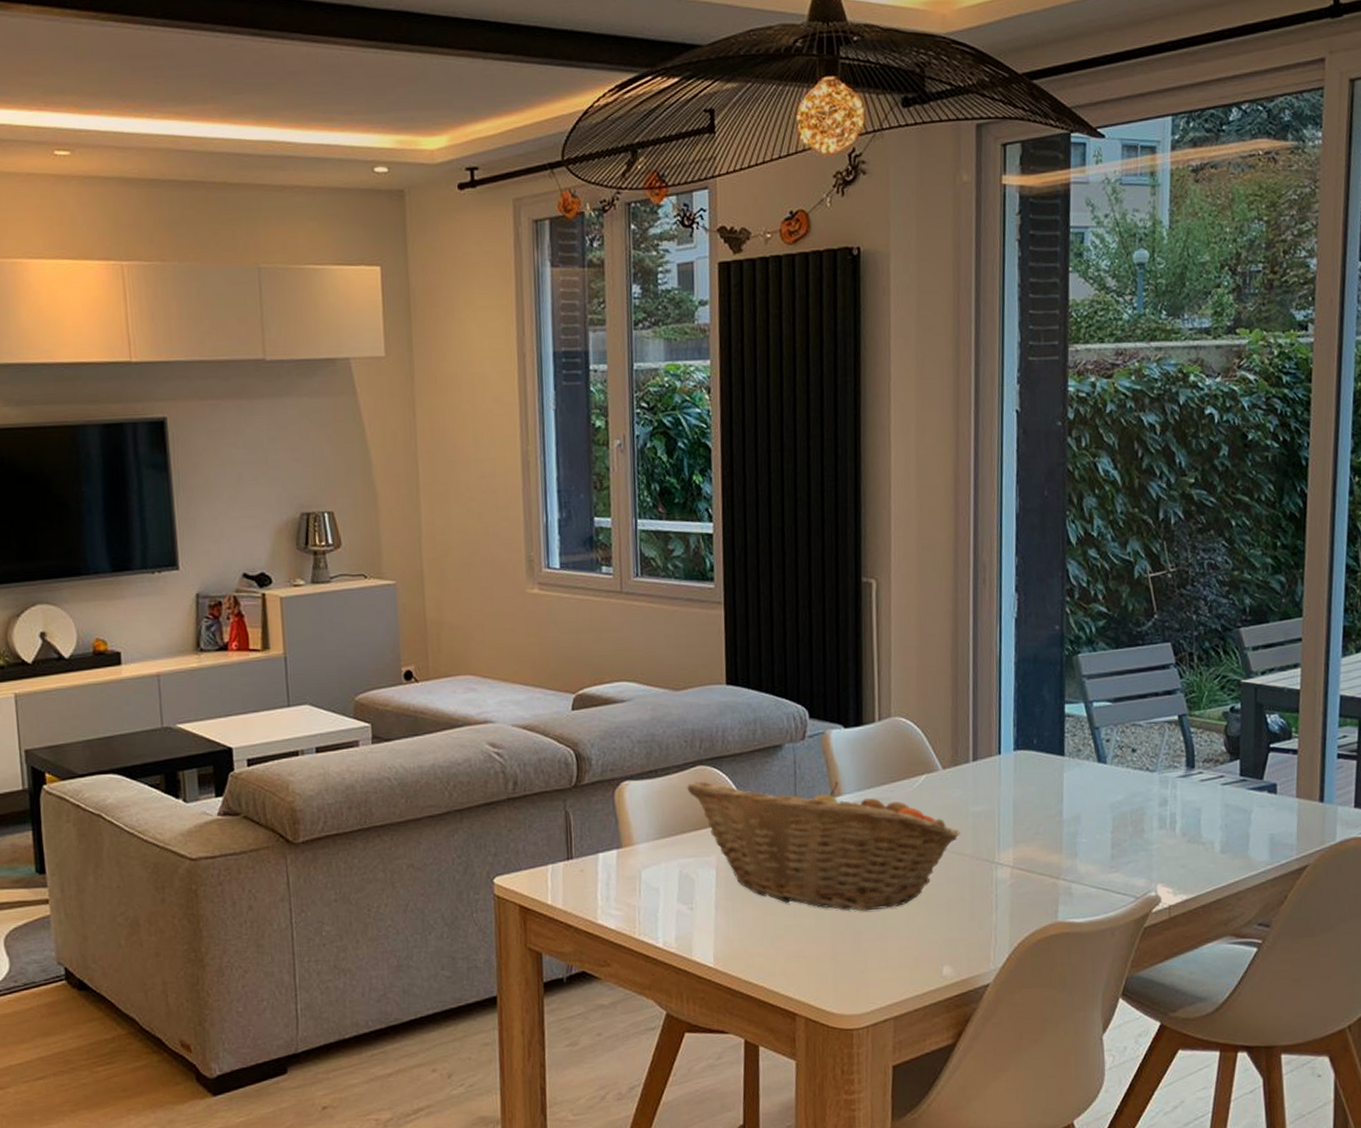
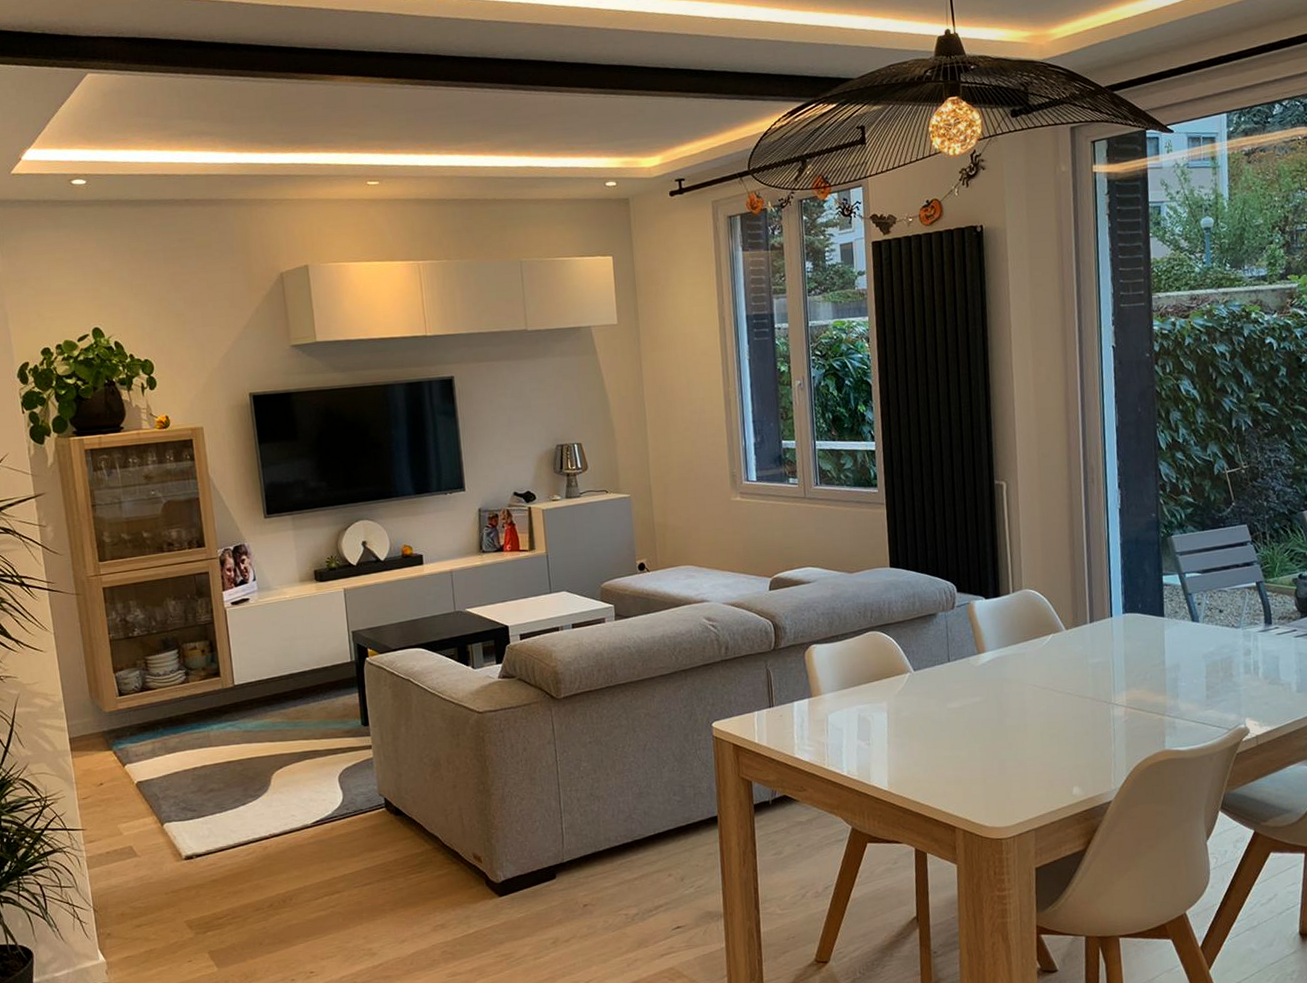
fruit basket: present [686,781,961,911] -> none [861,641,1083,744]

